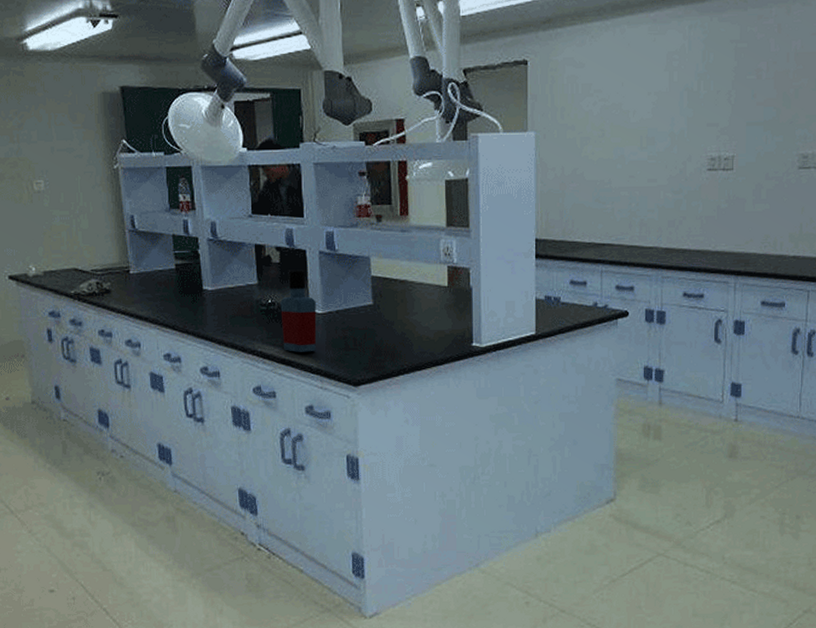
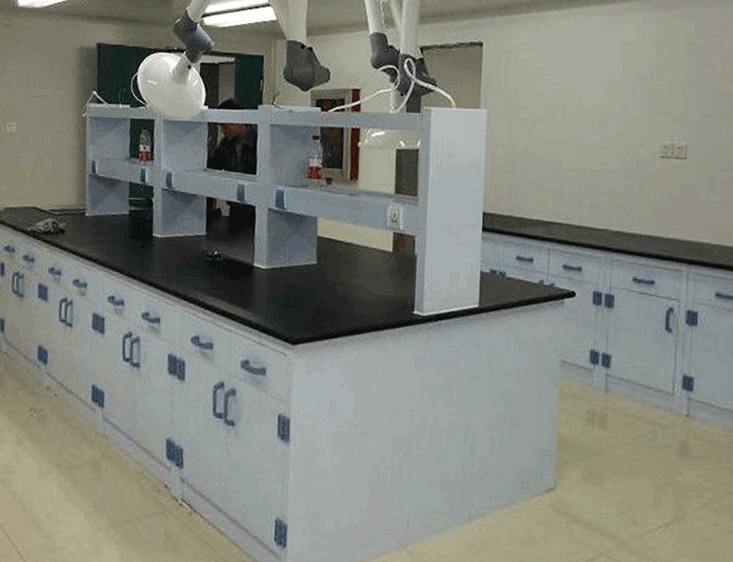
bottle: present [280,269,317,352] -> none [225,224,261,306]

